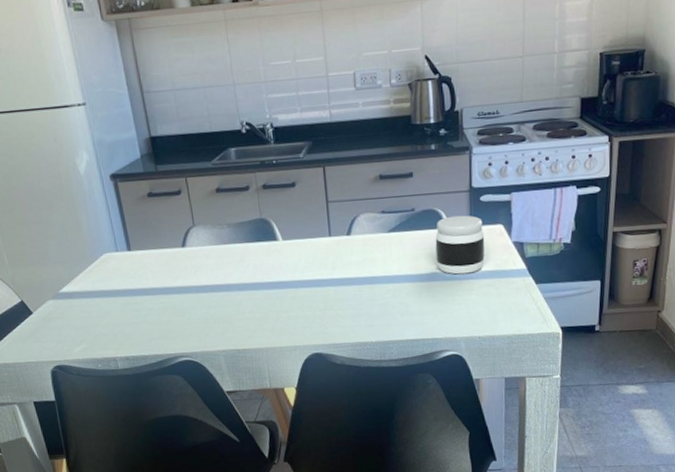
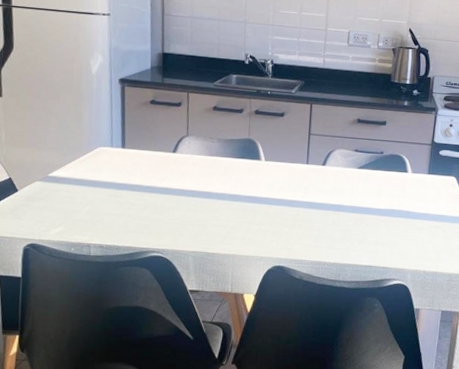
jar: present [435,215,485,275] -> none [396,163,439,215]

